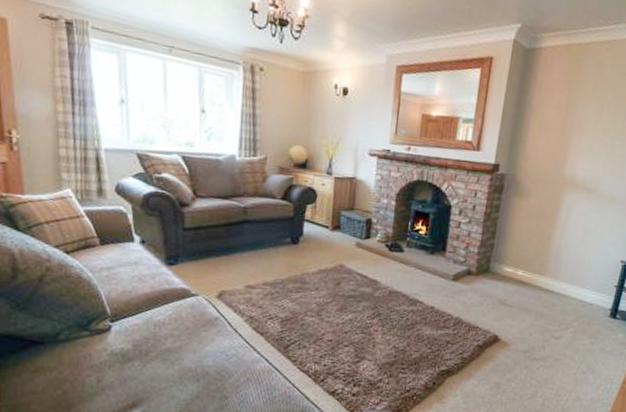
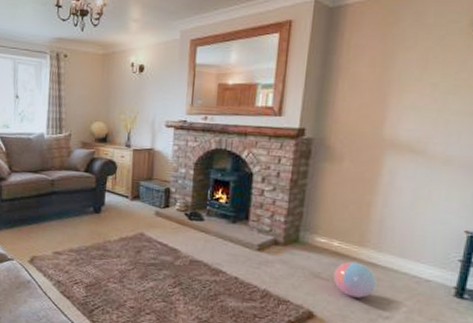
ball: none [516,289,552,322] -> present [333,261,378,298]

